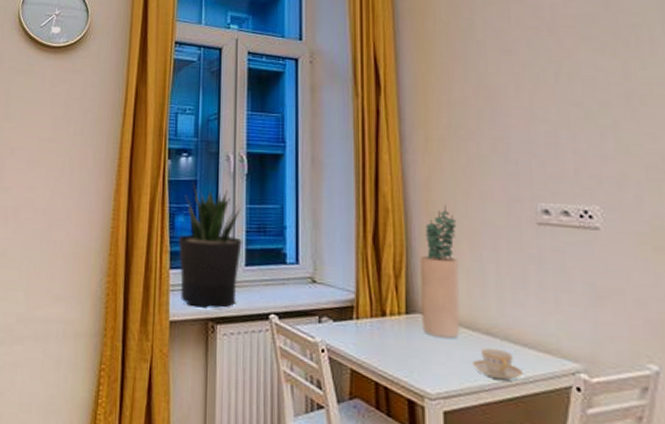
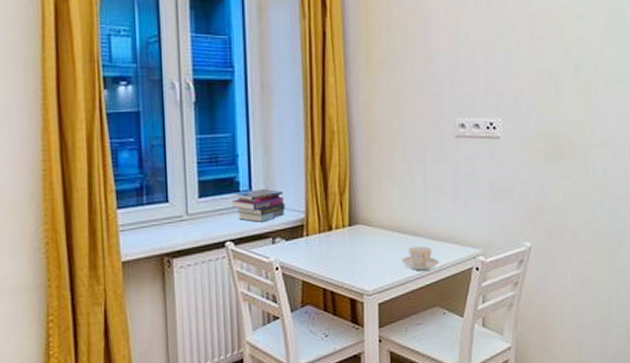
planter: present [178,181,242,309] -> none [124,113,194,245]
books: none [277,262,333,298] -> present [231,188,285,222]
vase: present [420,205,460,340] -> none [362,124,393,244]

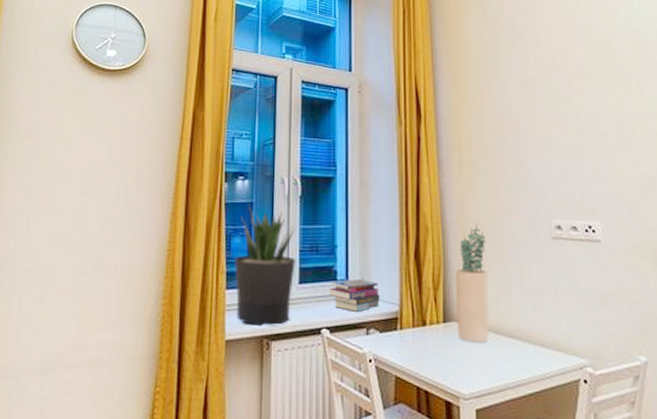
planter: none [124,113,194,245] -> present [235,204,296,326]
vase: none [362,124,393,244] -> present [456,223,490,344]
teacup: present [401,245,440,271] -> none [499,349,542,378]

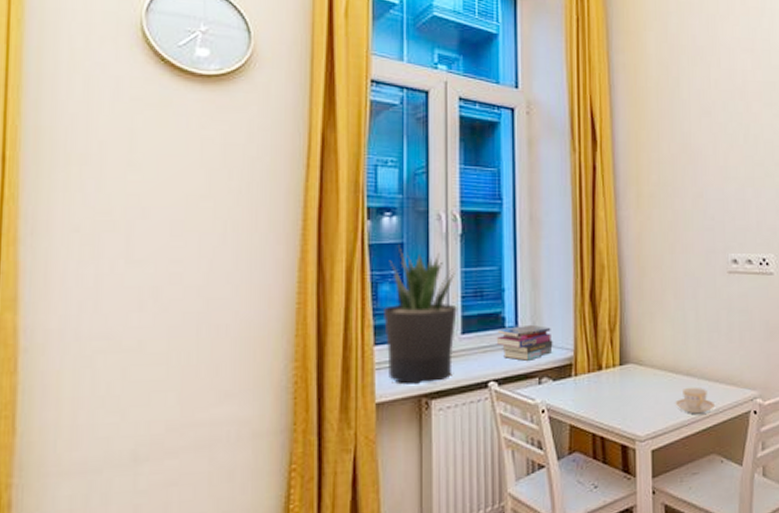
vase: present [456,223,490,344] -> none [633,259,666,385]
teacup: none [499,349,542,378] -> present [675,387,716,414]

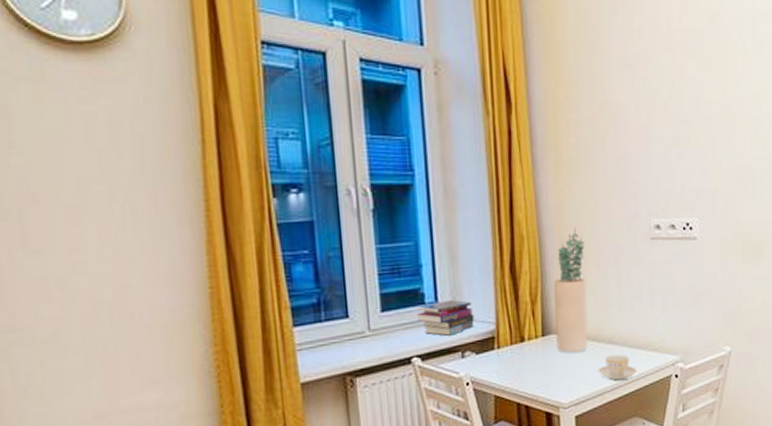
planter: present [384,245,457,385] -> none [300,223,375,364]
vase: none [633,259,666,385] -> present [554,227,588,354]

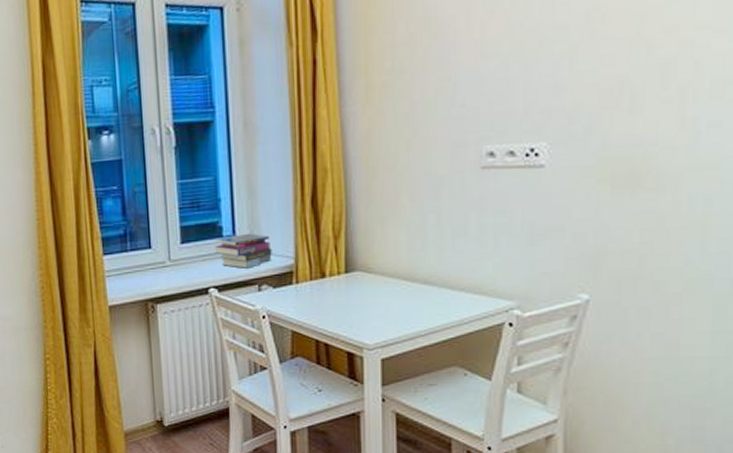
vase: present [554,227,588,354] -> none [360,158,399,293]
teacup: present [597,354,638,381] -> none [409,296,460,324]

